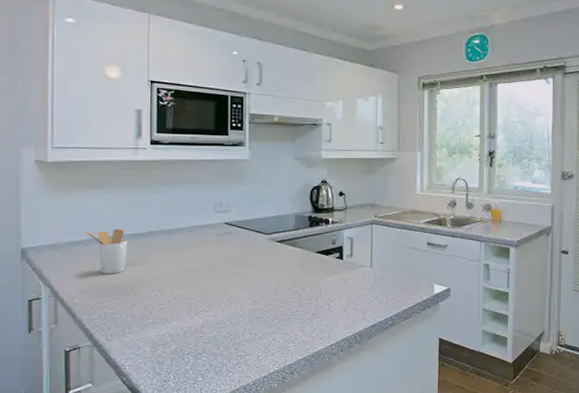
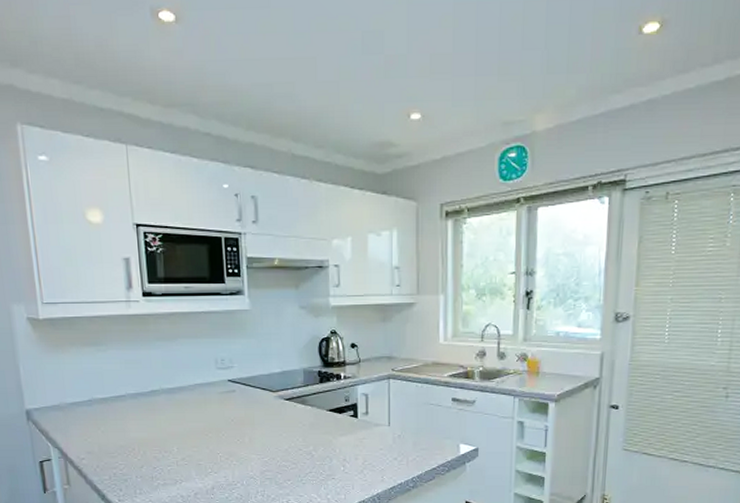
utensil holder: present [87,228,128,274] -> none [87,388,131,435]

